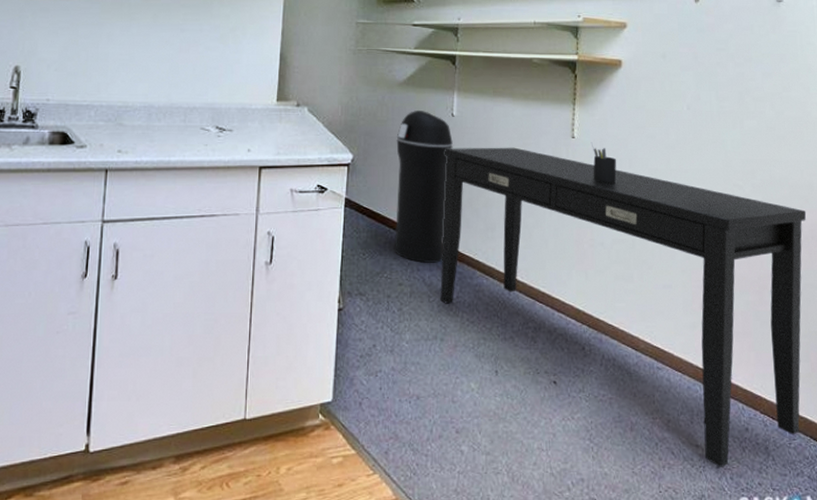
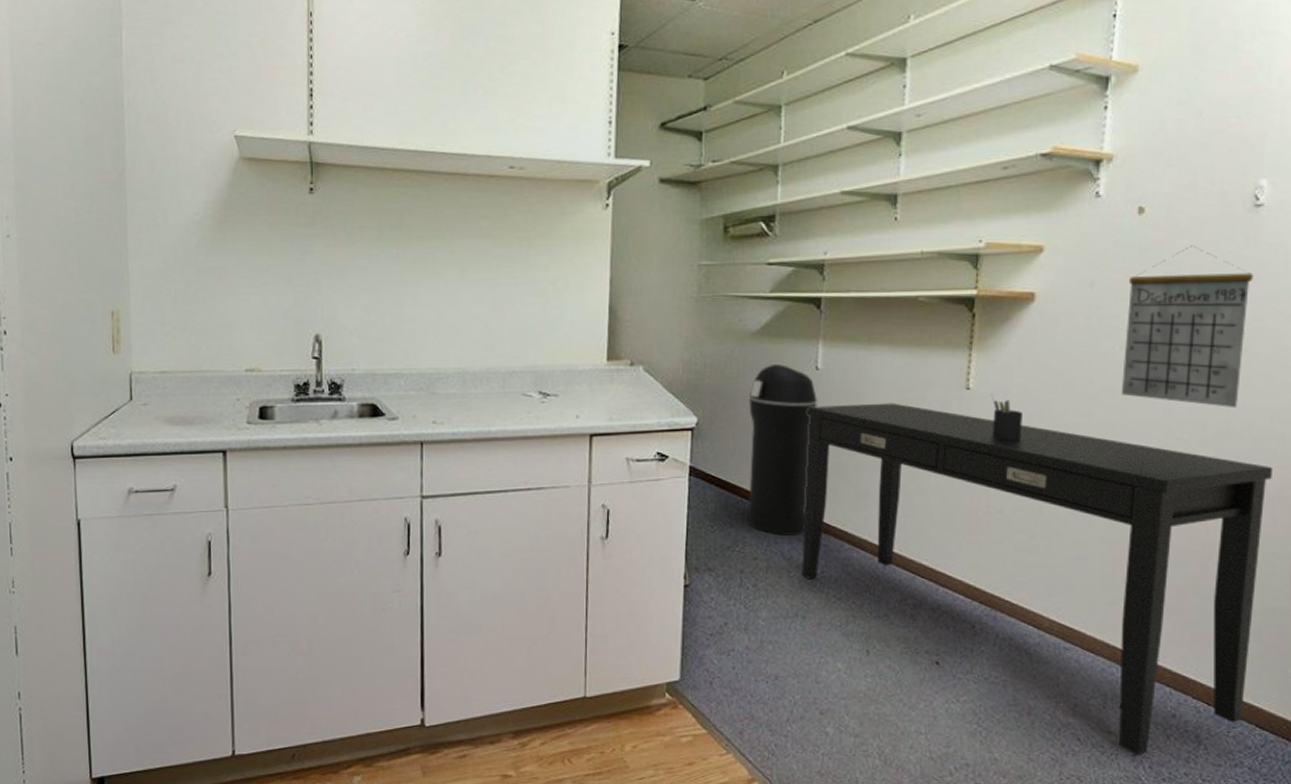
calendar: none [690,28,780,161] -> present [1121,245,1254,409]

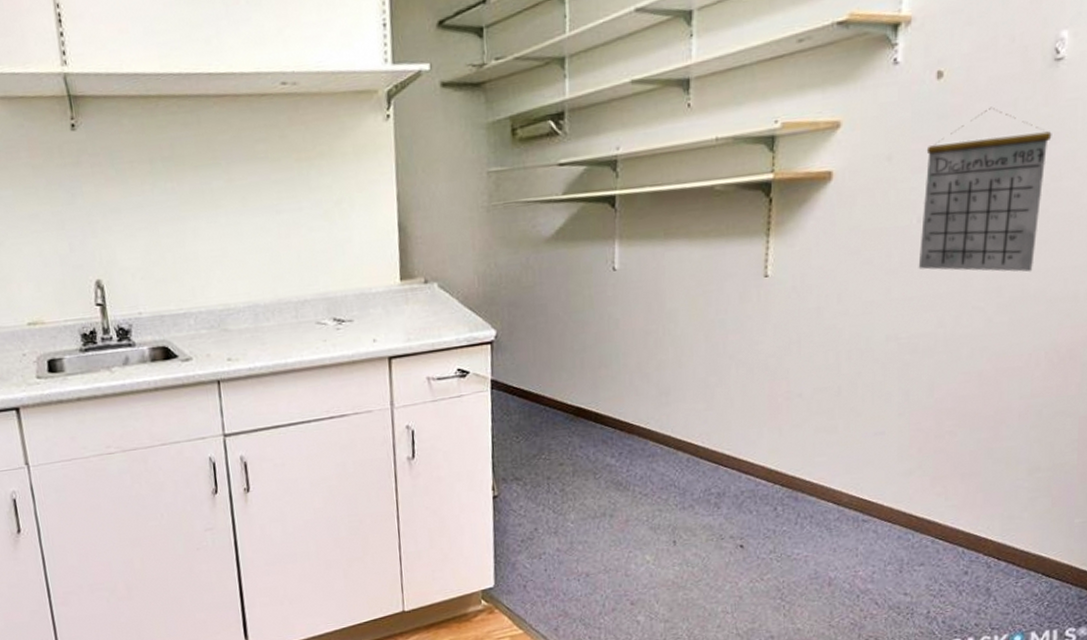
trash can: present [747,364,817,535] -> none [546,268,616,440]
desk: present [801,403,1274,755] -> none [606,297,1066,613]
pen holder: present [990,393,1024,440] -> none [788,279,822,325]

